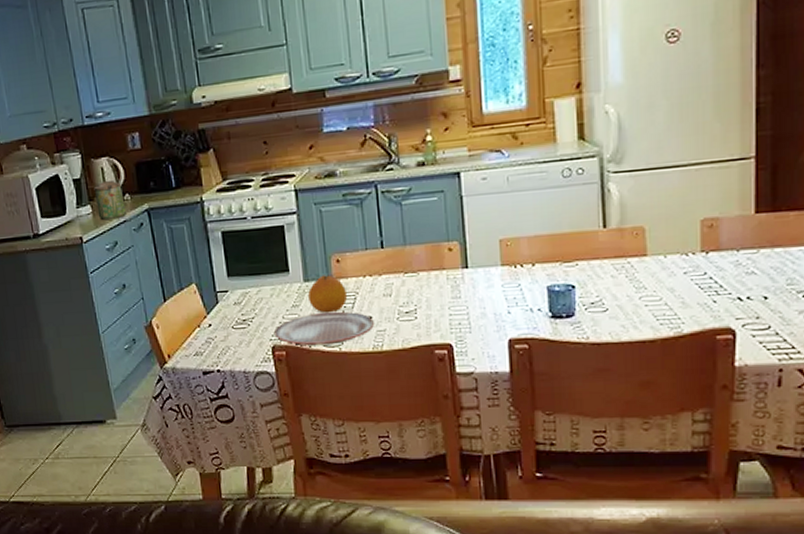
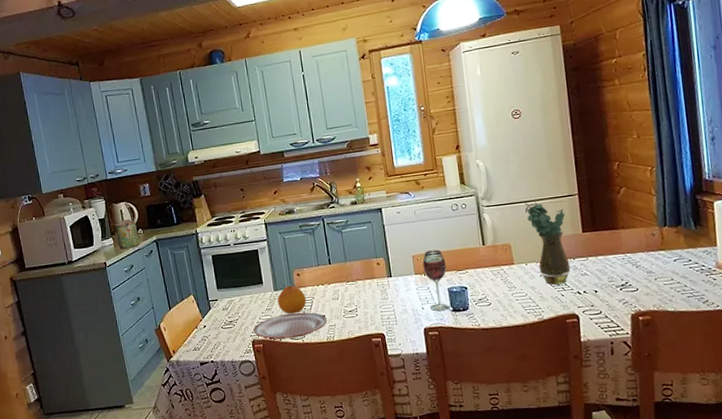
wineglass: none [513,232,548,316] -> present [422,249,450,311]
vase: none [672,166,732,287] -> present [524,201,571,285]

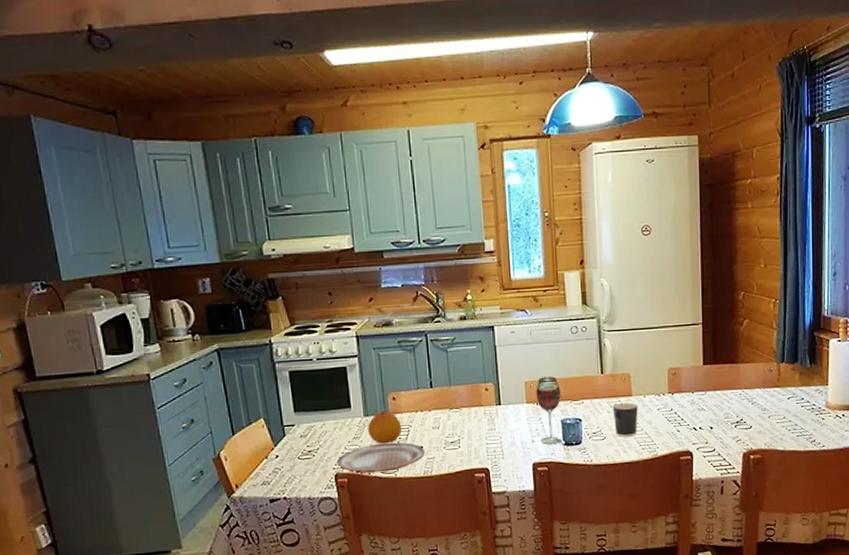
canister: present [114,219,140,250] -> none [162,322,196,359]
mug: none [495,270,522,303] -> present [612,403,638,437]
vase: present [524,201,571,285] -> none [648,328,689,420]

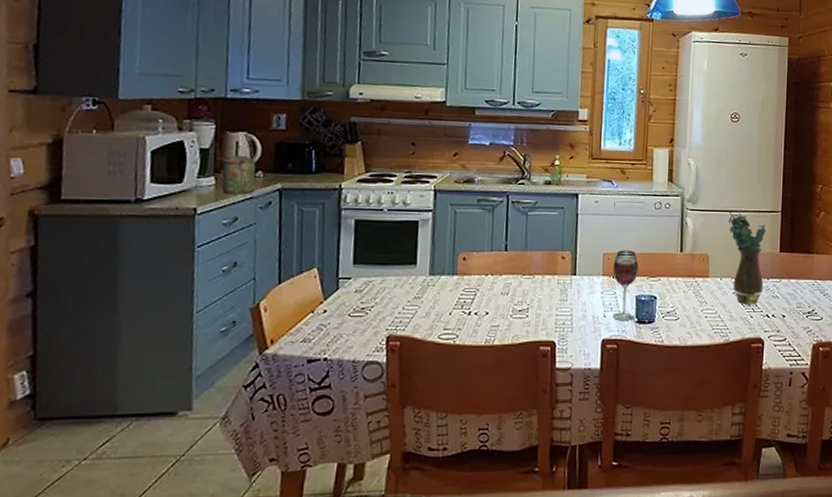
canister: none [162,322,196,359] -> present [221,156,256,195]
plate: present [337,442,426,474] -> none [392,305,491,338]
fruit: present [368,410,403,444] -> none [431,270,469,307]
mug: present [612,403,638,437] -> none [688,284,714,319]
vase: none [648,328,689,420] -> present [729,211,766,304]

